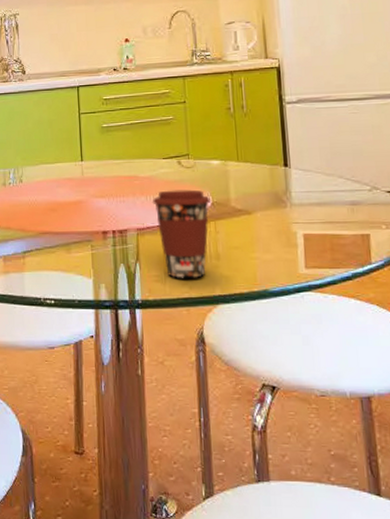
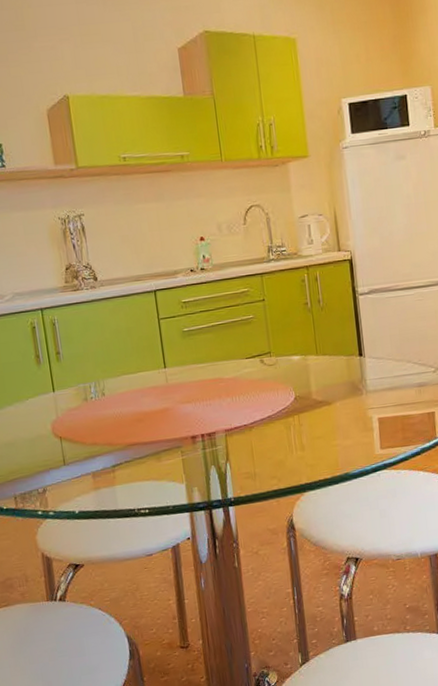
coffee cup: present [152,189,210,278] -> none [238,386,293,473]

